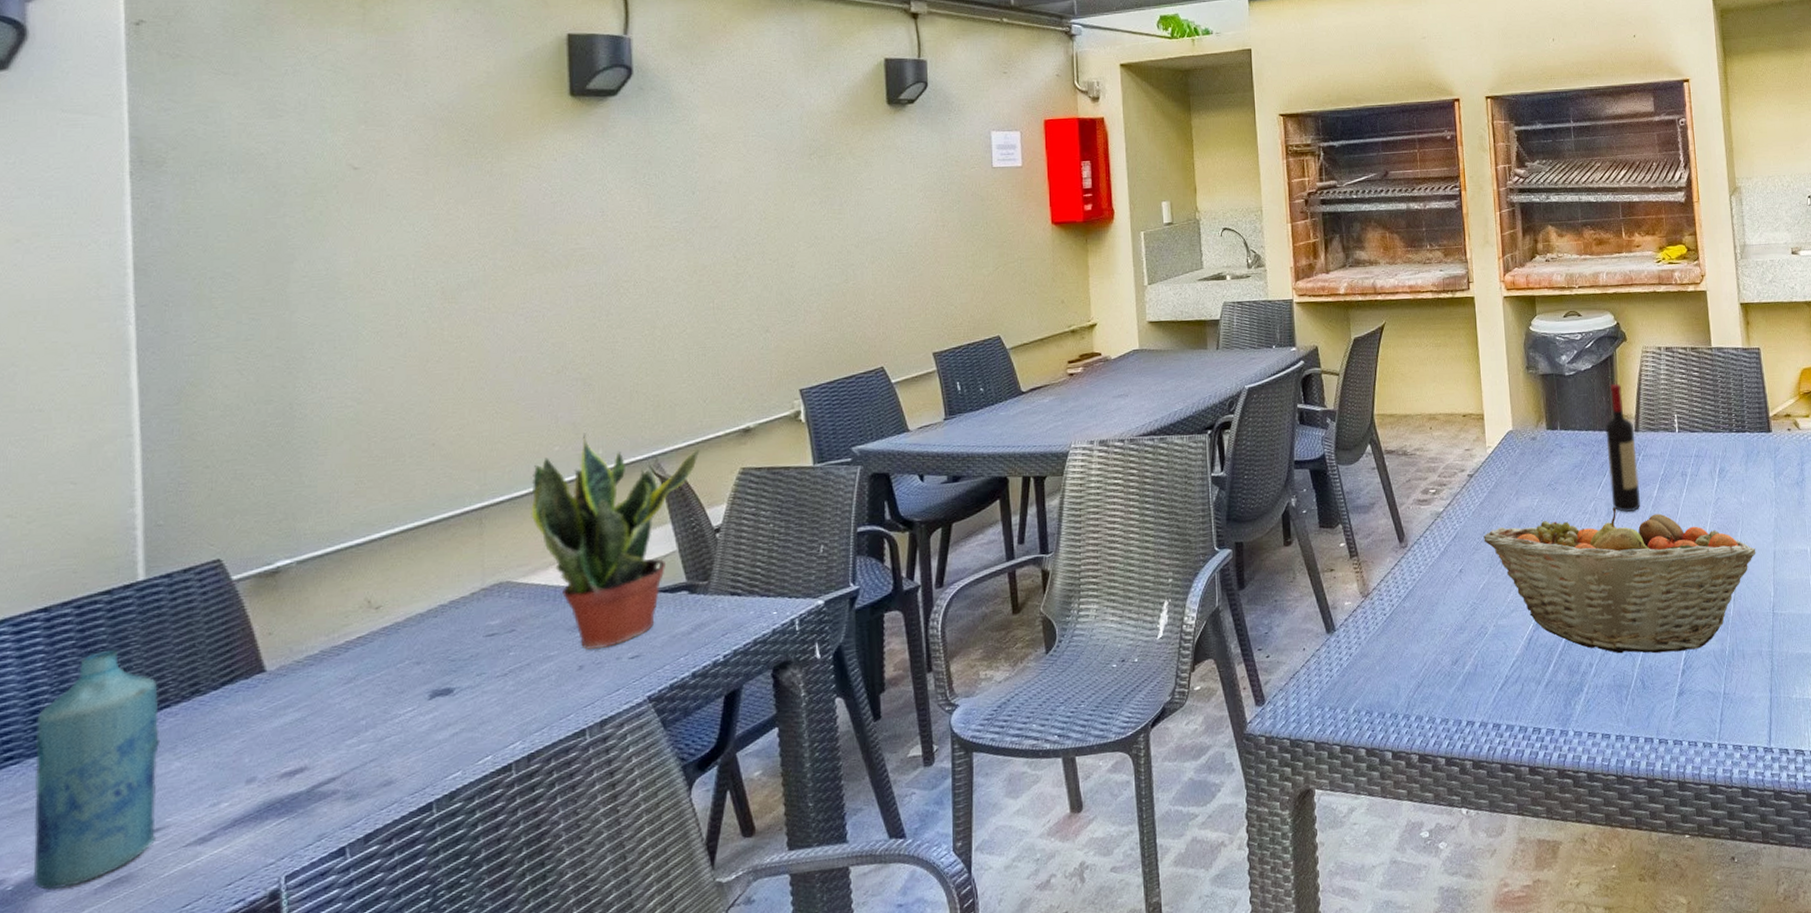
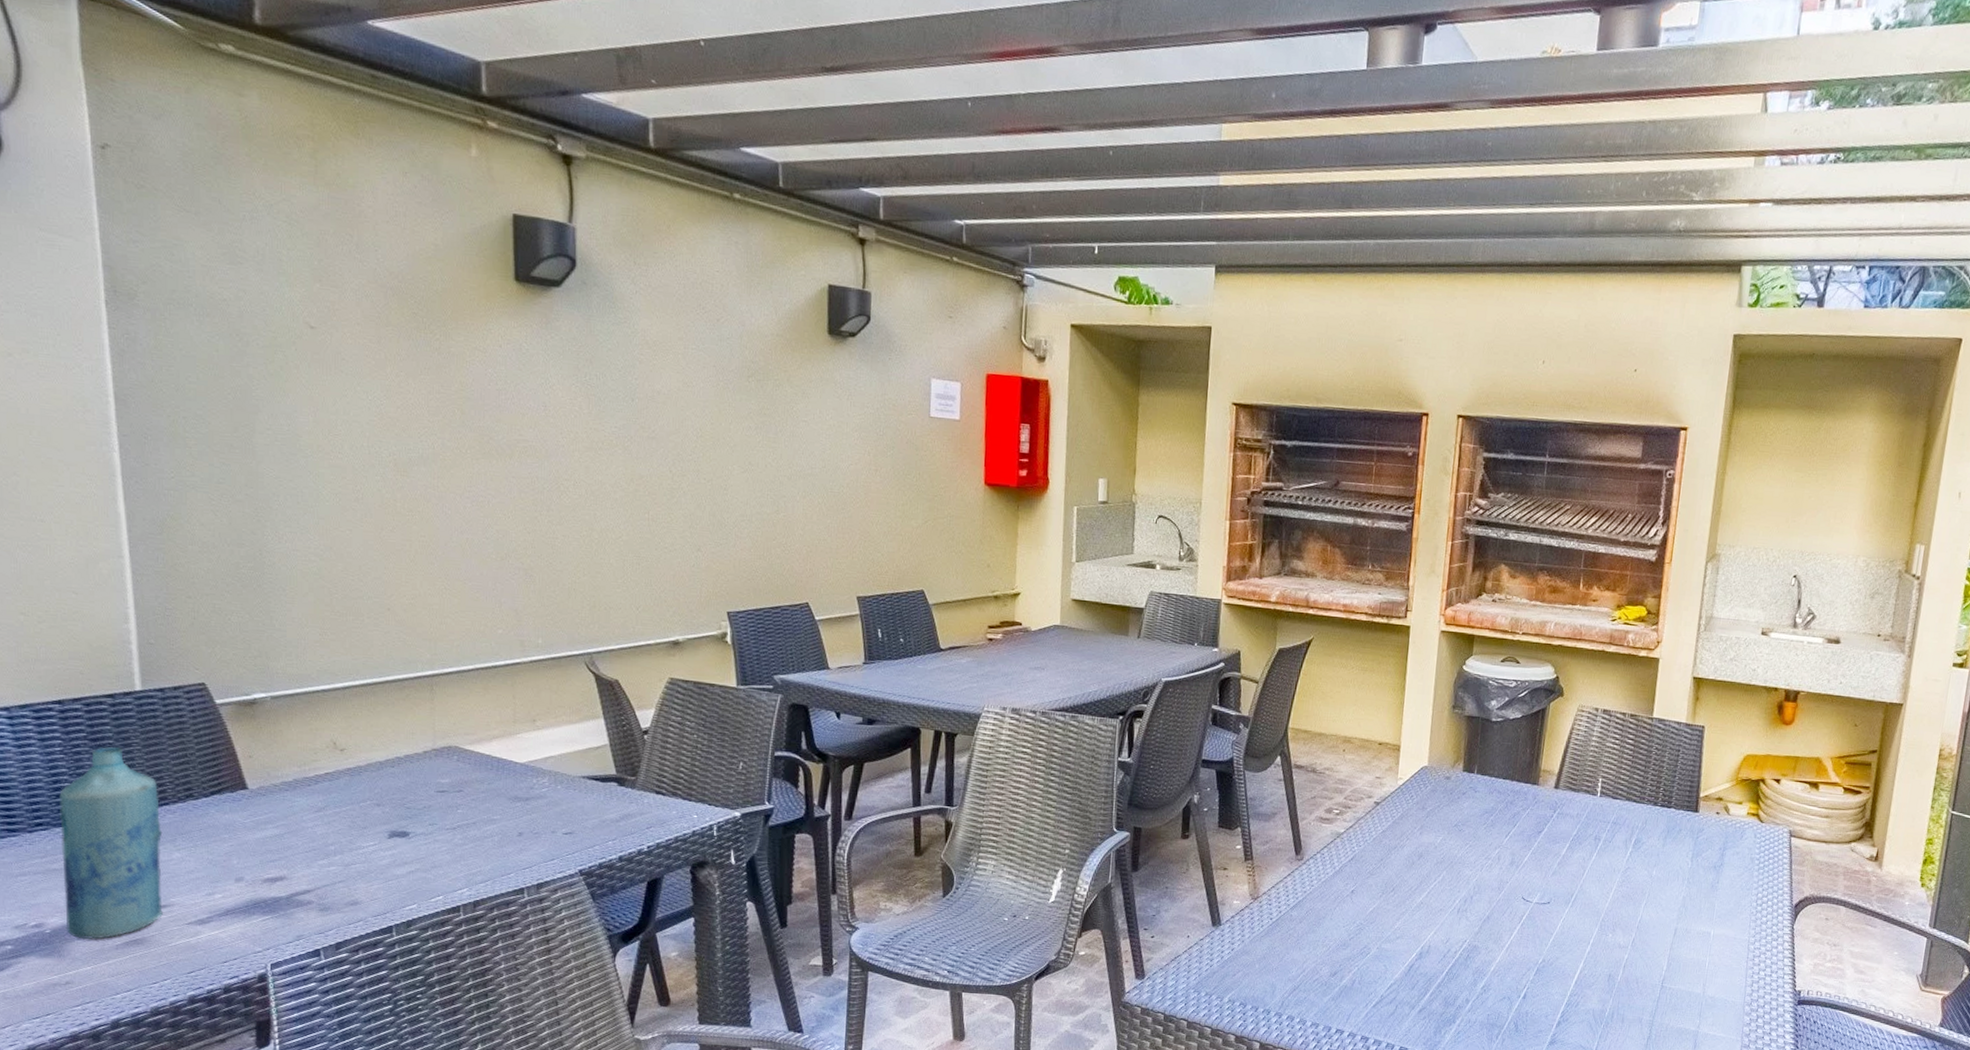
potted plant: present [531,433,700,650] -> none [476,621,632,821]
fruit basket: present [1483,507,1756,654] -> none [1380,857,1657,1005]
wine bottle: present [1605,384,1640,513] -> none [1517,738,1554,866]

